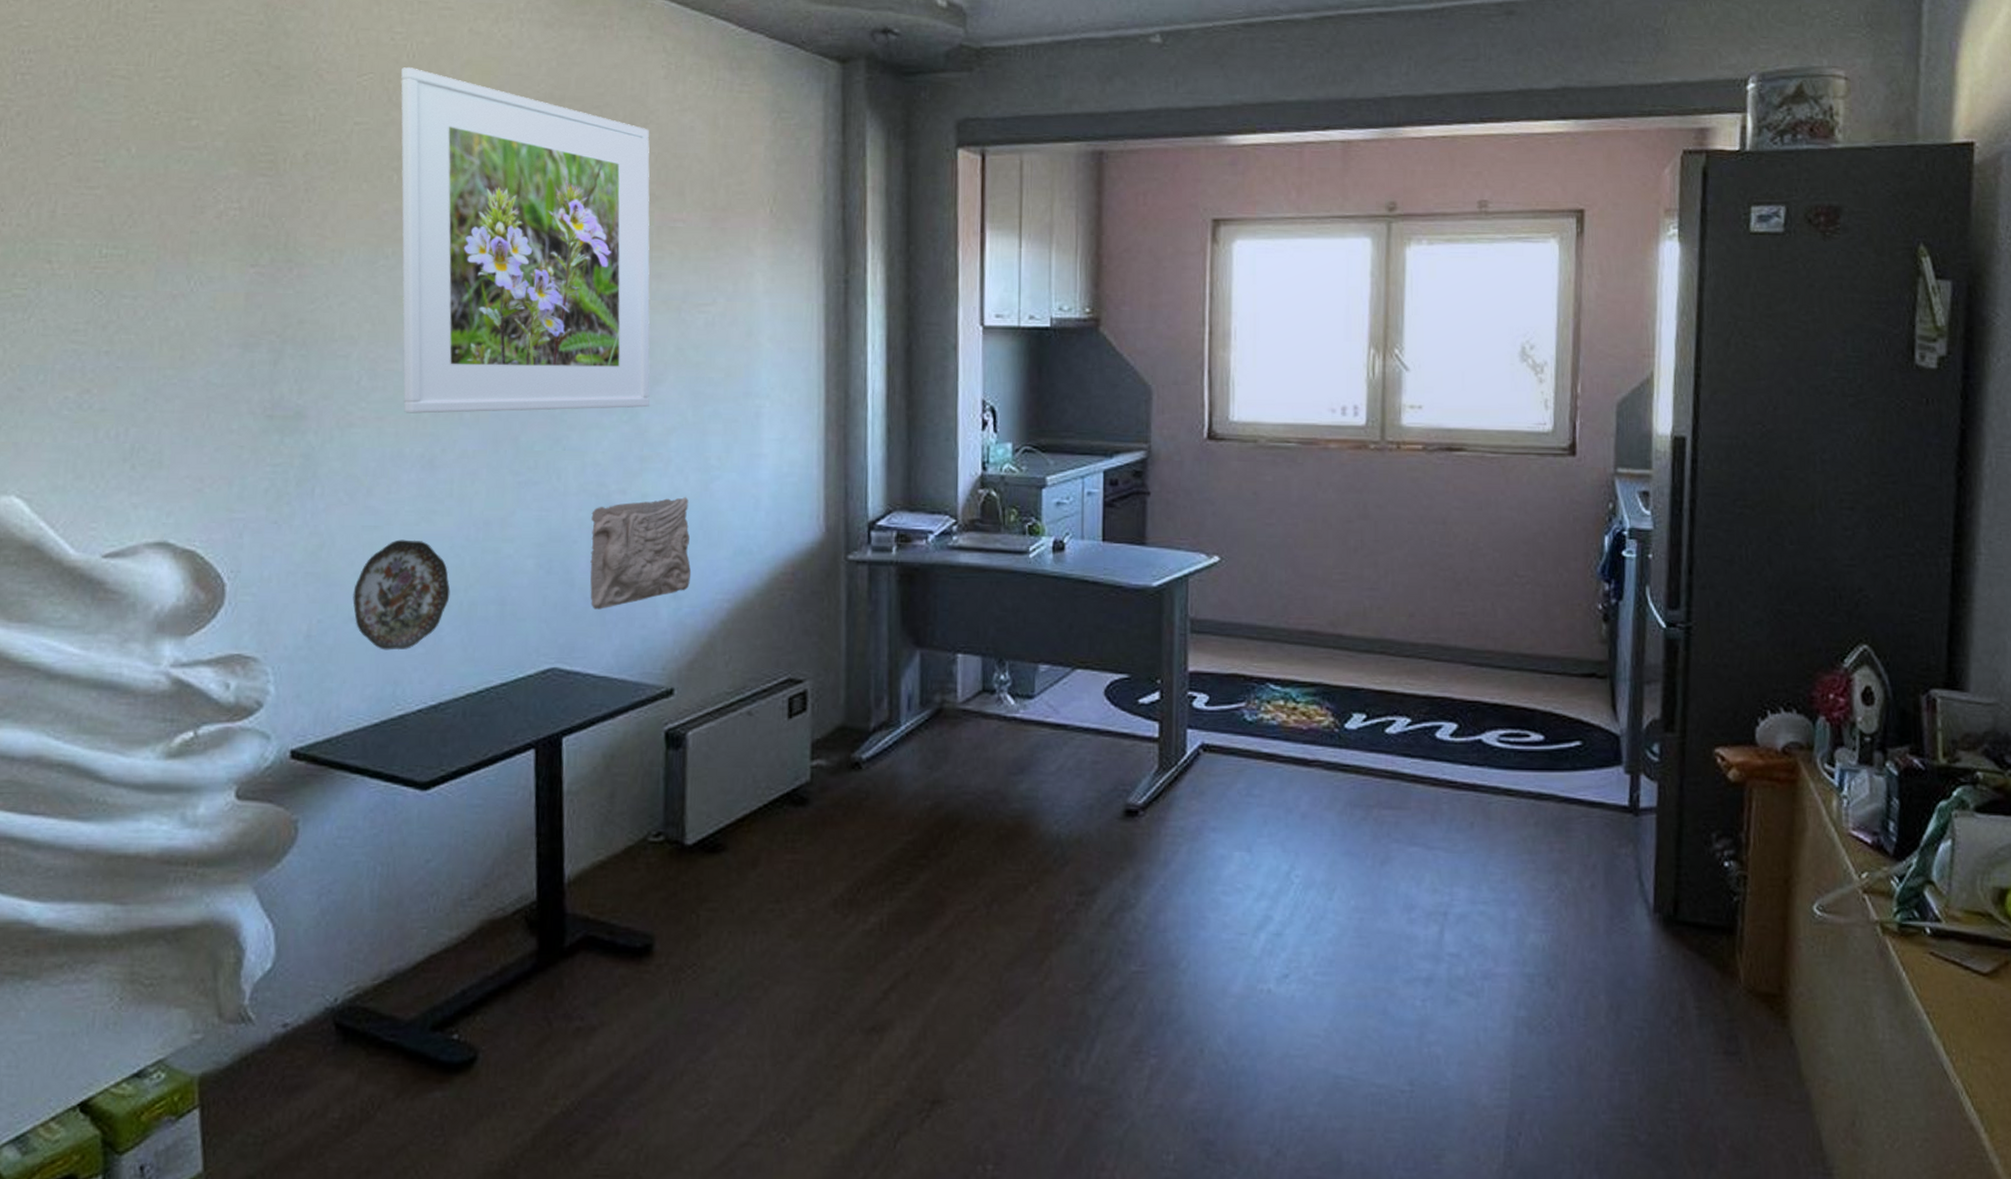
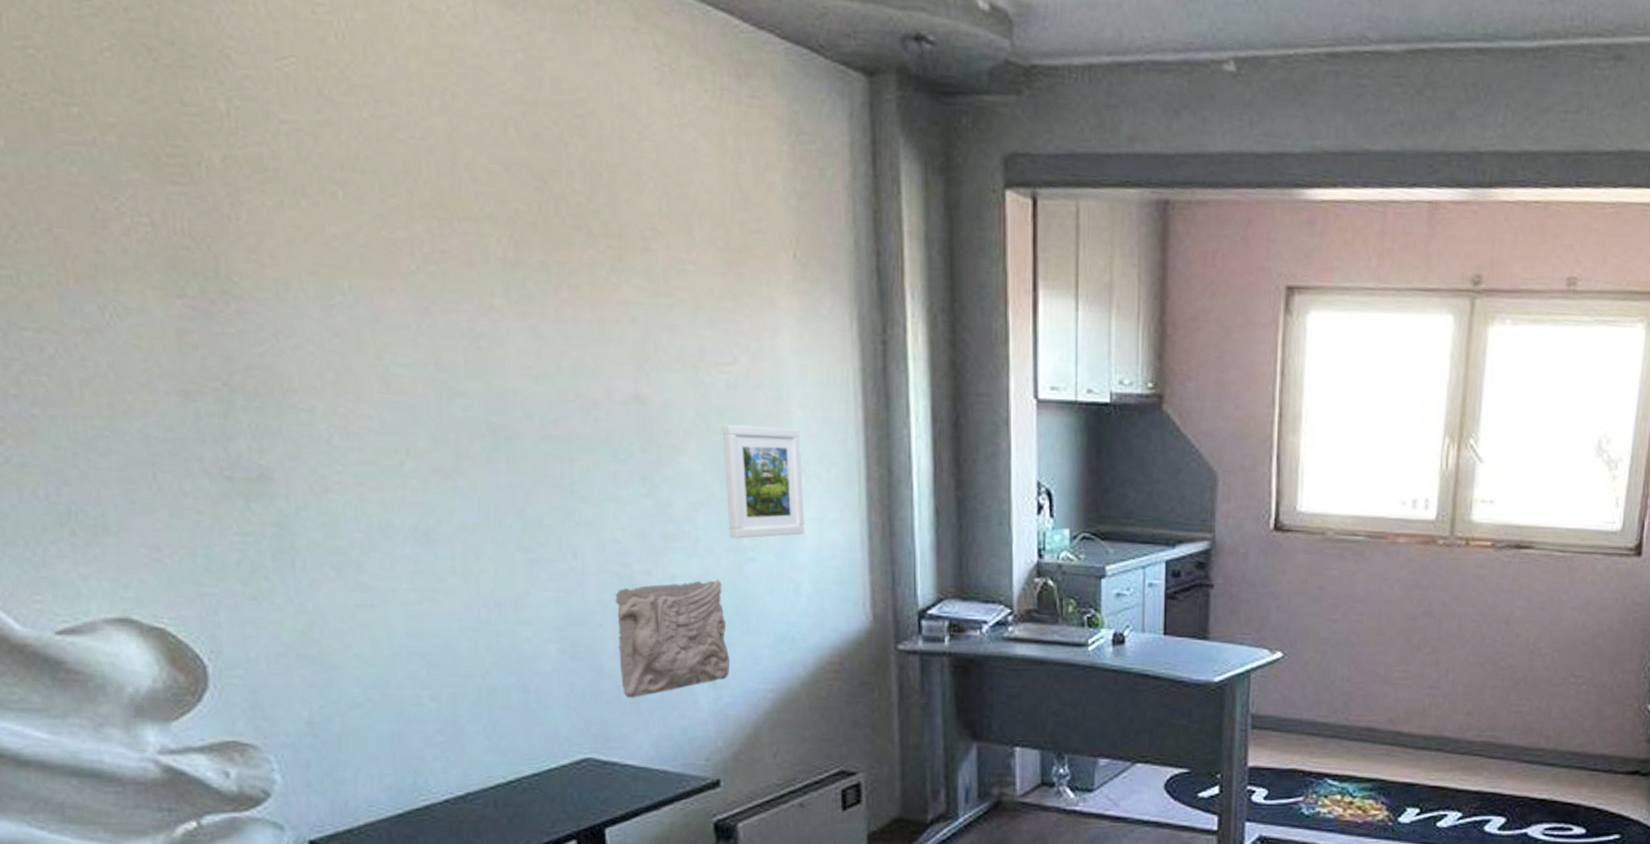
decorative plate: present [353,539,450,651] -> none [355,620,466,739]
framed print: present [401,67,650,414] -> none [330,51,670,480]
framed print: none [698,358,768,459] -> present [722,425,805,539]

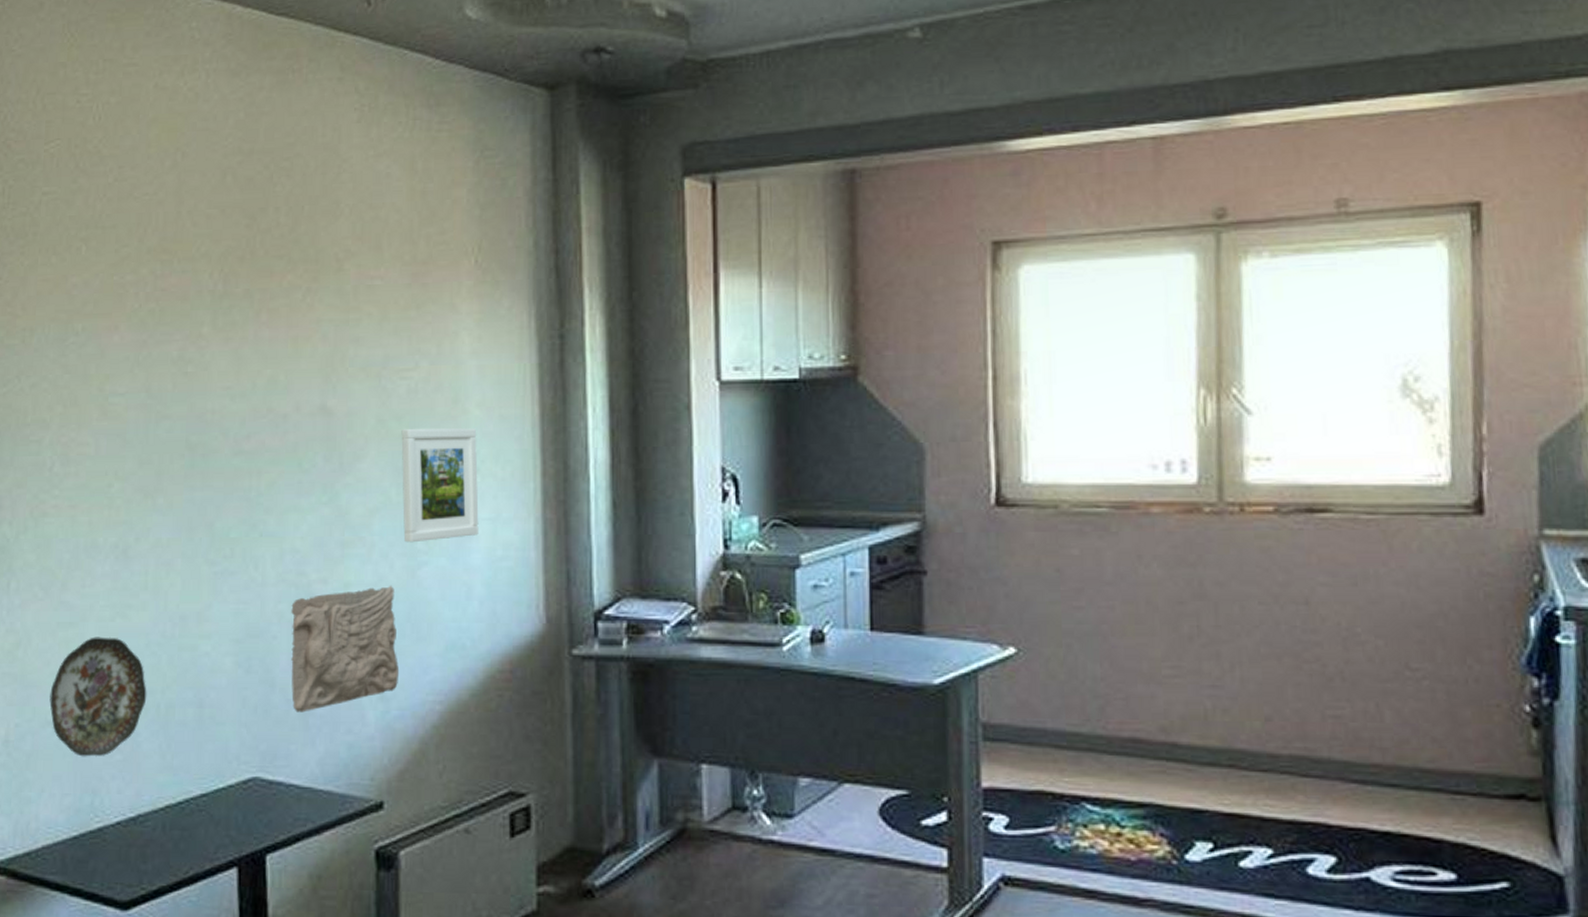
decorative plate: none [355,620,466,739] -> present [49,637,147,757]

